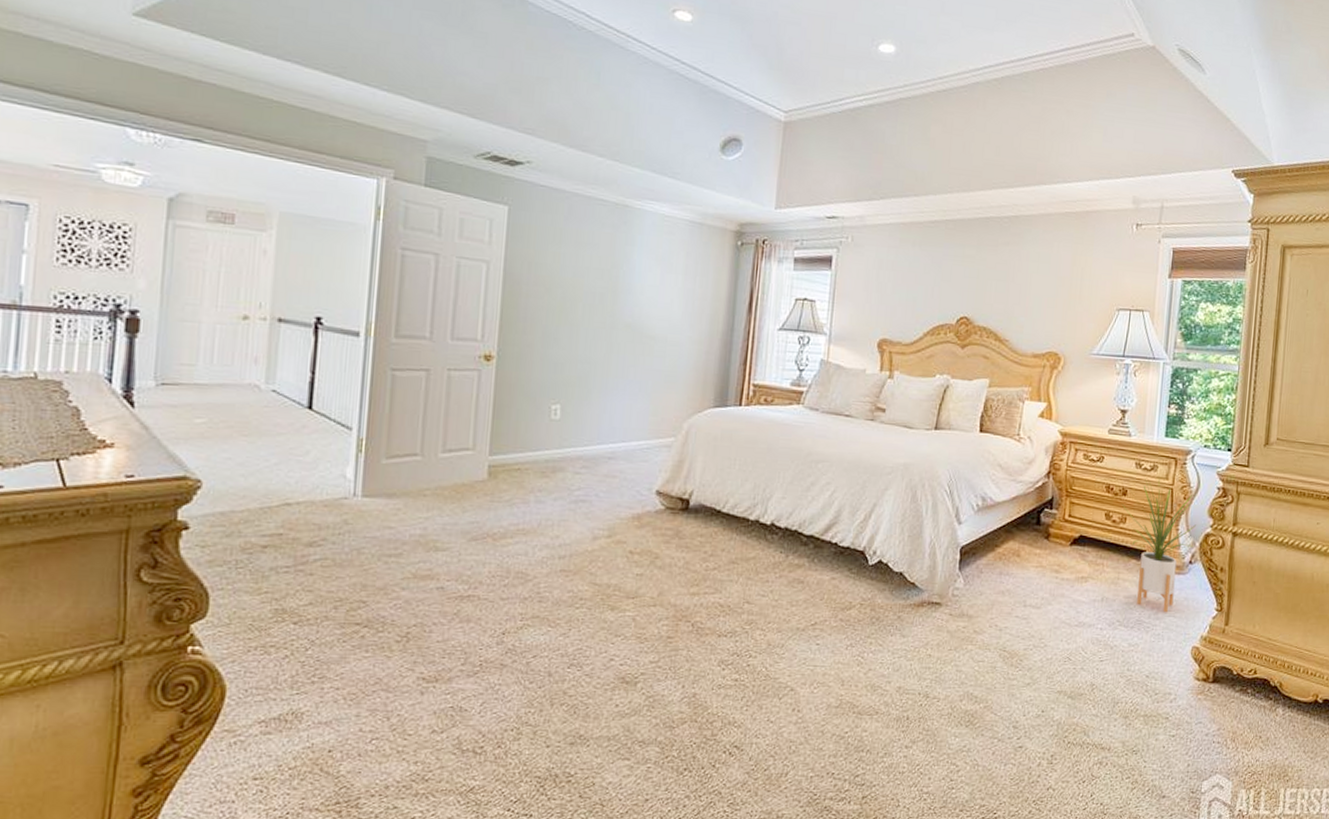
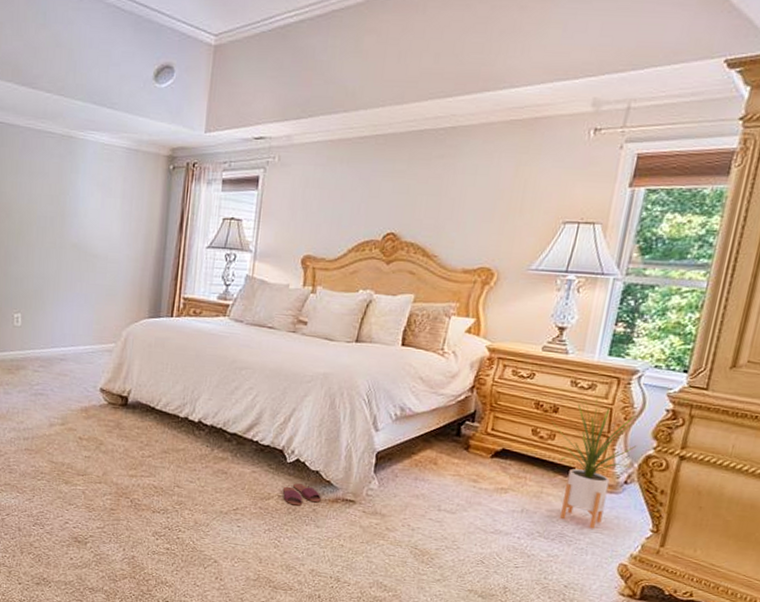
slippers: none [865,588,906,614] -> present [282,483,321,506]

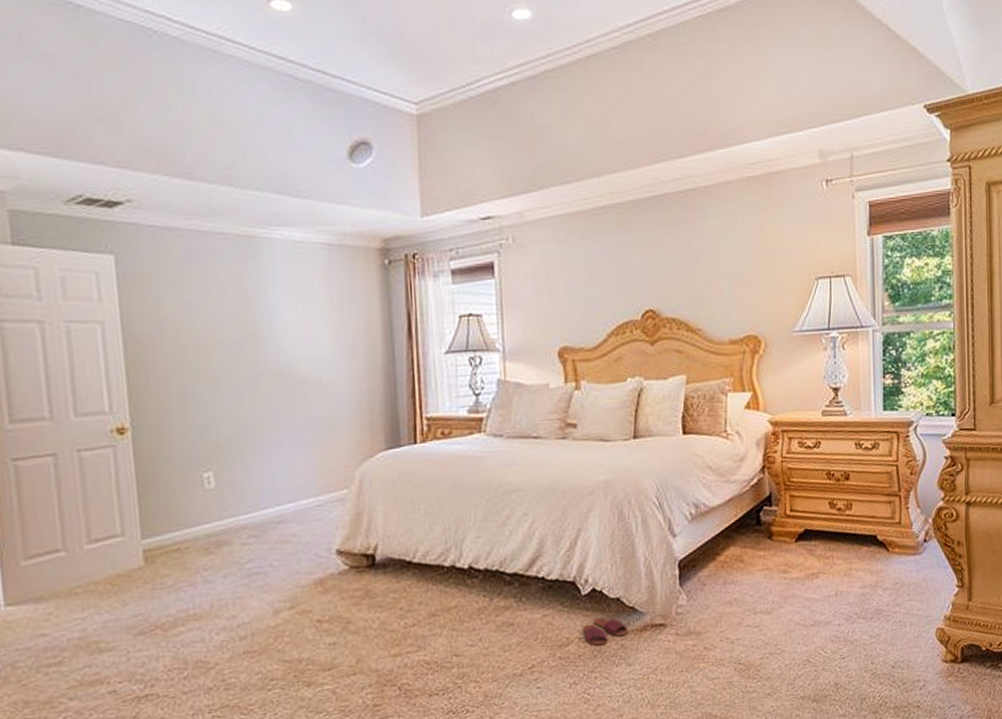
house plant: present [551,396,637,529] -> none [845,456,928,598]

